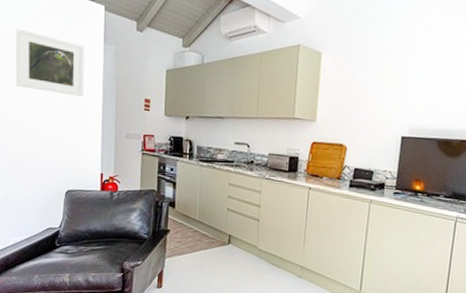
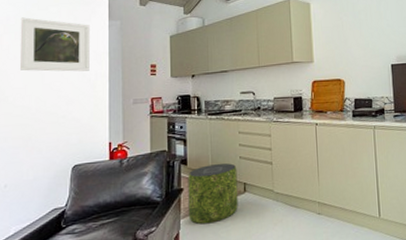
pouf: none [173,211,224,267] -> present [188,163,238,225]

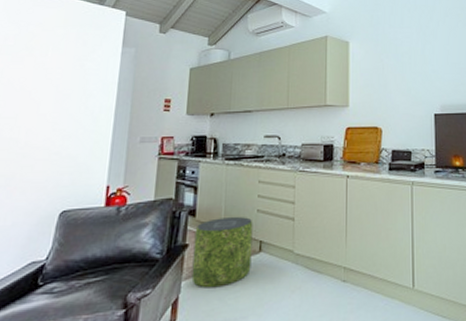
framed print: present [19,17,90,72] -> none [13,38,100,102]

